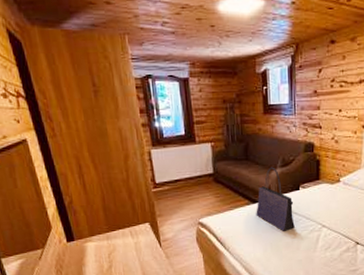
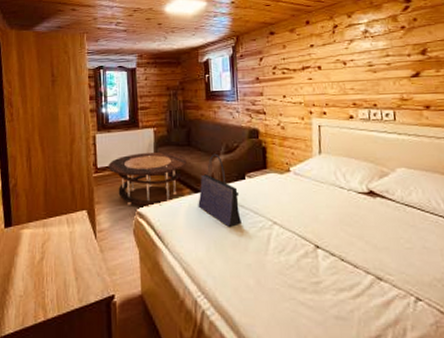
coffee table: none [166,167,245,218] -> present [108,152,187,207]

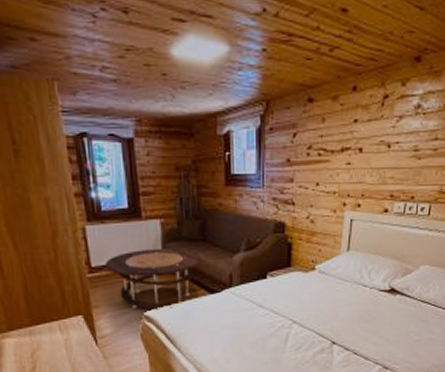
tote bag: present [198,153,242,227] -> none [214,250,260,328]

